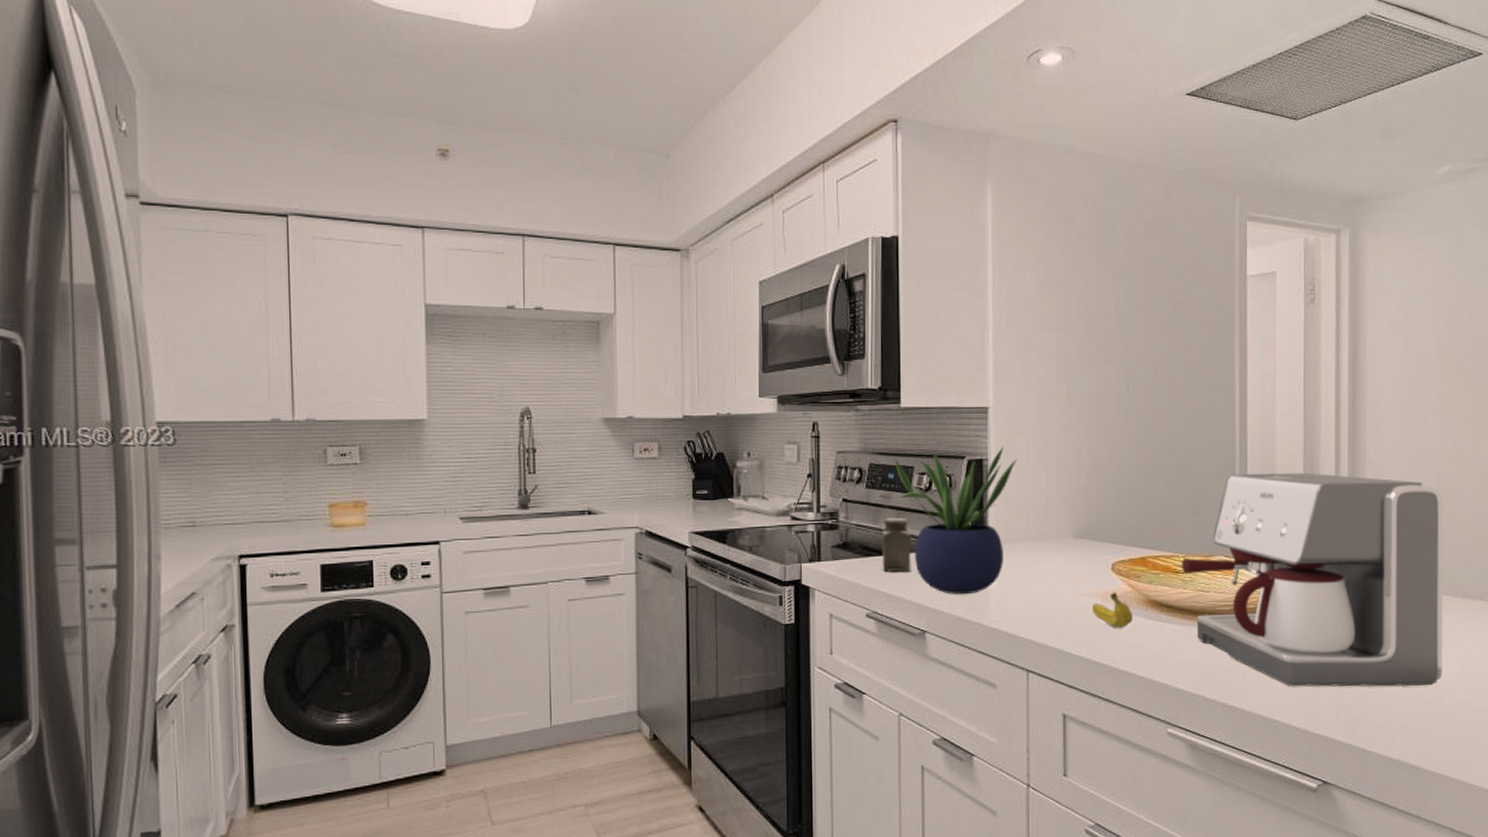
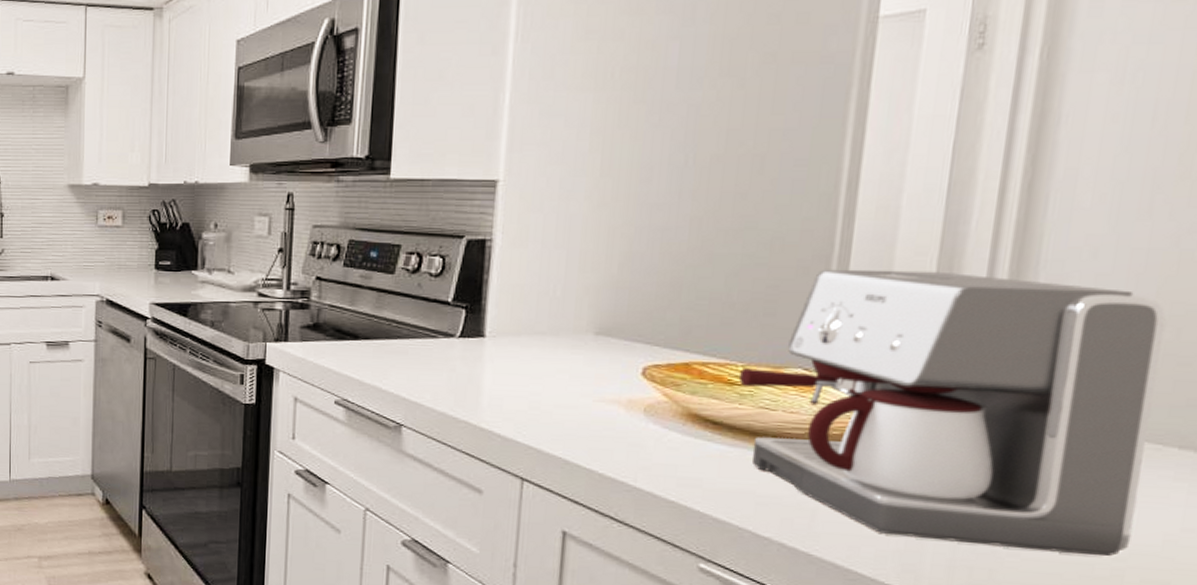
salt shaker: present [882,517,911,573] -> none [356,299,393,359]
potted plant: present [895,445,1018,595] -> none [379,225,530,390]
fruit: present [1092,592,1133,628] -> none [612,400,665,443]

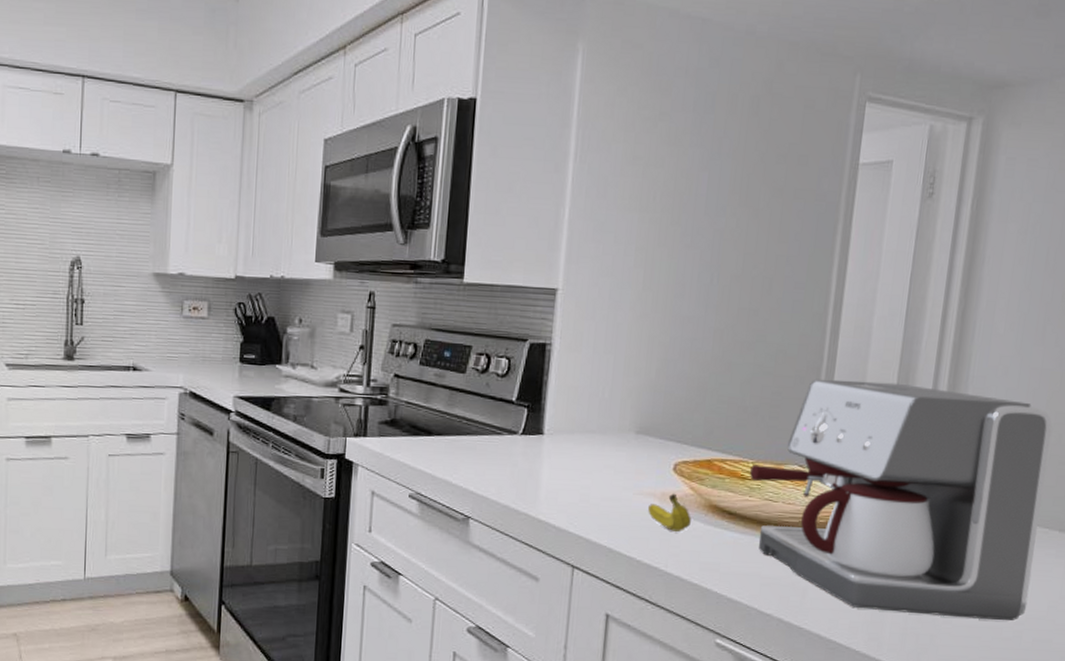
fruit: none [612,400,665,443] -> present [648,493,691,532]

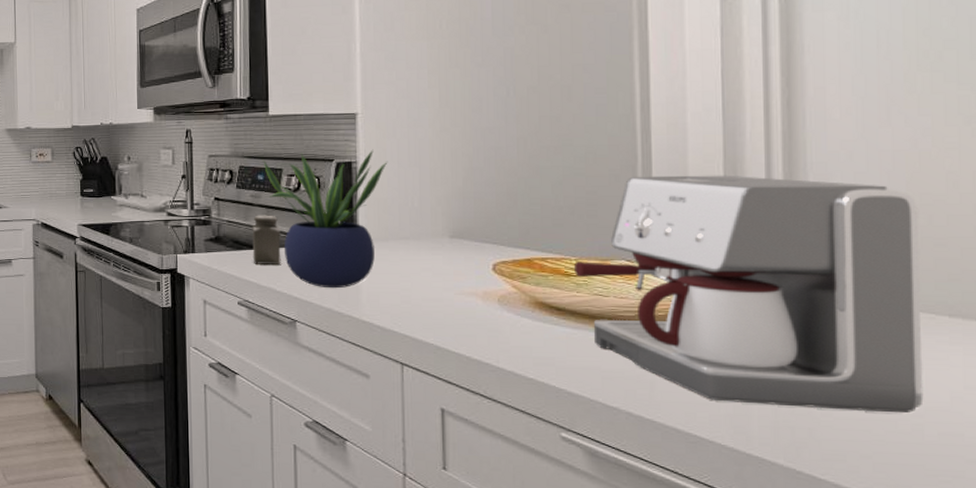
salt shaker: none [429,397,463,455] -> present [252,215,281,265]
potted plant: none [452,329,584,484] -> present [264,149,388,289]
fruit: present [648,493,691,532] -> none [472,292,518,328]

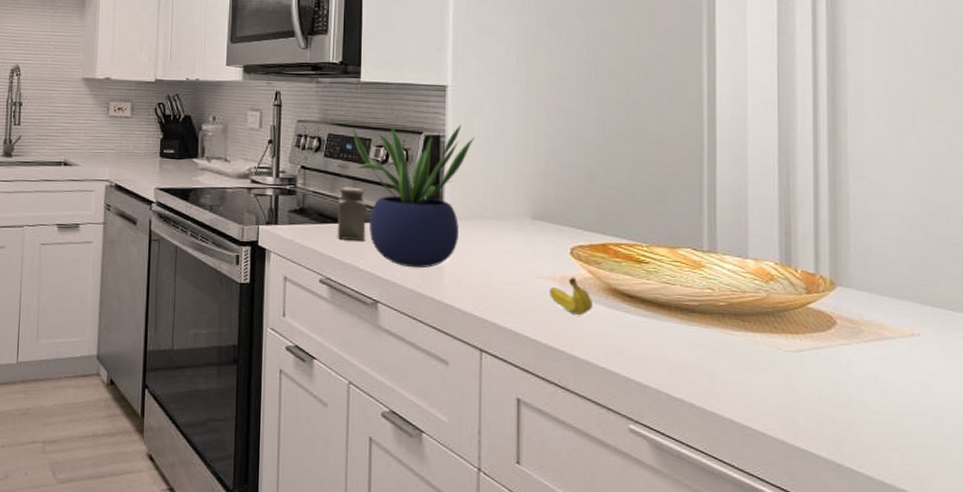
fruit: none [472,292,518,328] -> present [550,277,592,315]
coffee maker: present [574,175,924,414] -> none [646,165,943,407]

